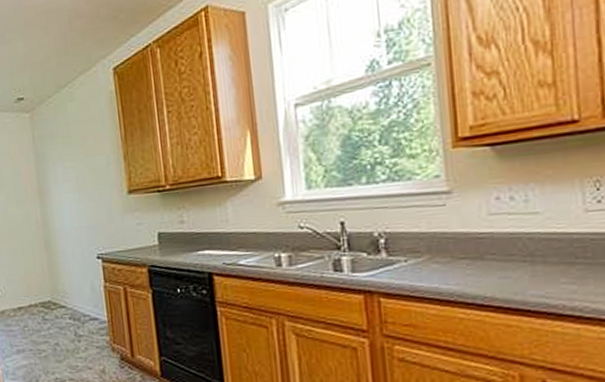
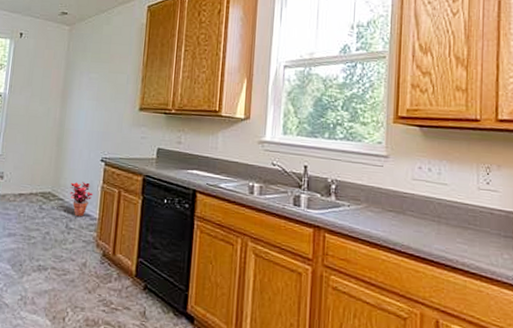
potted plant: none [69,284,96,322] -> present [69,181,93,217]

